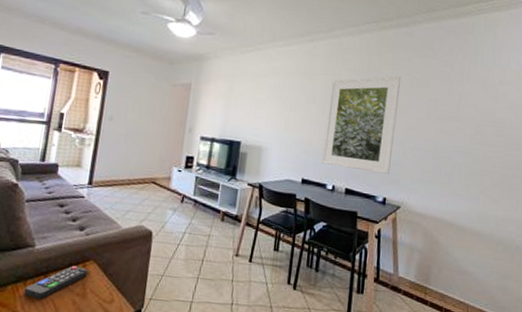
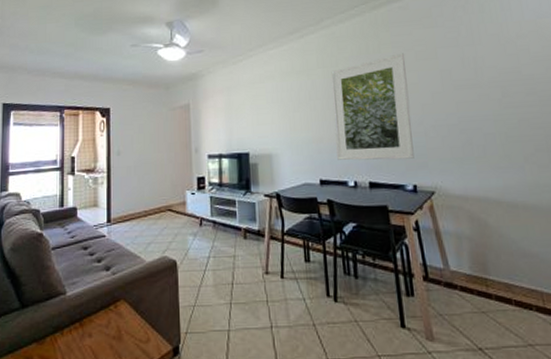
remote control: present [24,265,89,300] -> none [62,307,120,348]

